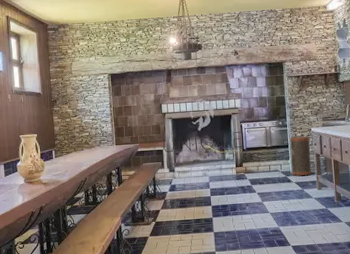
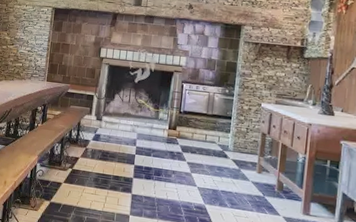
trash can: present [290,136,311,176] -> none [230,109,258,155]

